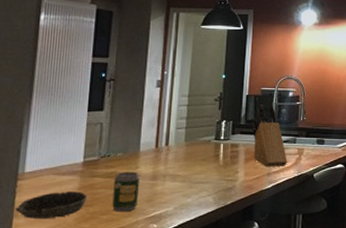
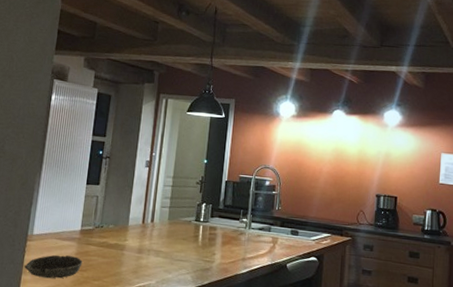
soda can: present [112,172,140,212] -> none [103,243,127,281]
knife block: present [252,104,287,167] -> none [229,191,262,253]

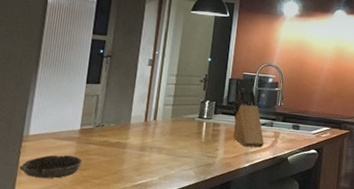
knife block: none [229,191,262,253] -> present [233,88,264,148]

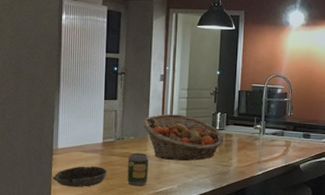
soda can: none [104,141,129,178] -> present [127,153,149,187]
fruit basket: none [125,100,211,152] -> present [142,113,224,161]
knife block: present [233,88,264,148] -> none [244,99,276,156]

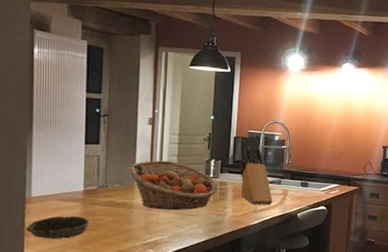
soda can: present [127,153,149,187] -> none [112,201,136,238]
knife block: none [244,99,276,156] -> present [239,146,273,205]

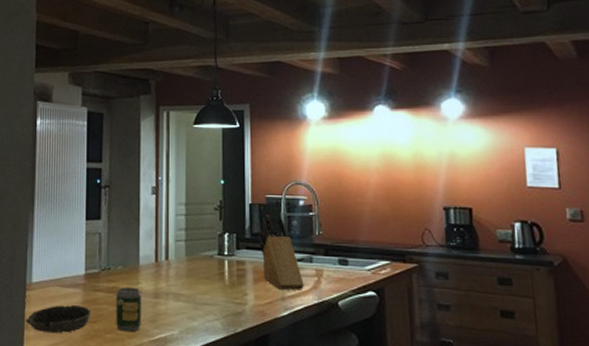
soda can: none [112,201,136,238] -> present [116,287,141,332]
fruit basket: present [128,160,218,211] -> none [132,236,234,298]

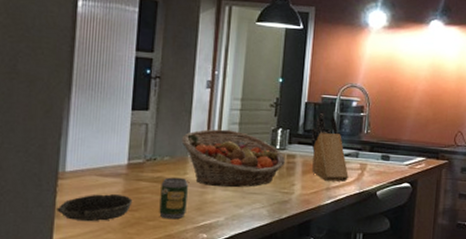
fruit basket: none [132,236,234,298] -> present [181,129,285,188]

